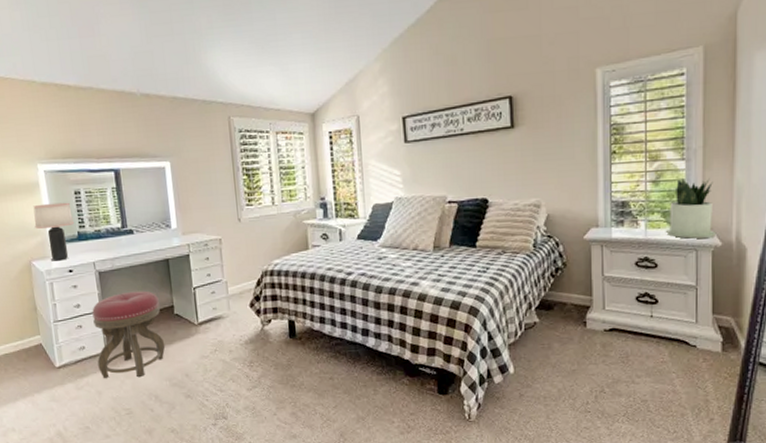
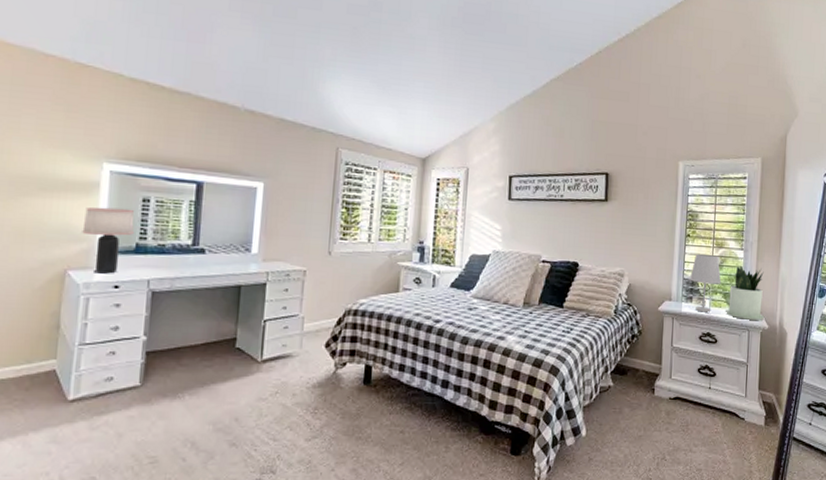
stool: present [92,290,166,378] -> none [125,317,220,419]
table lamp: none [619,170,659,236] -> present [690,254,722,313]

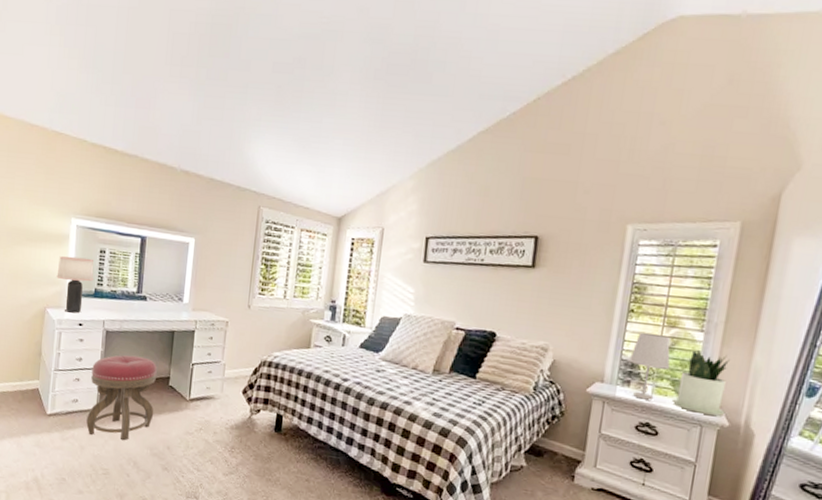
stool: none [125,317,220,419] -> present [86,355,157,441]

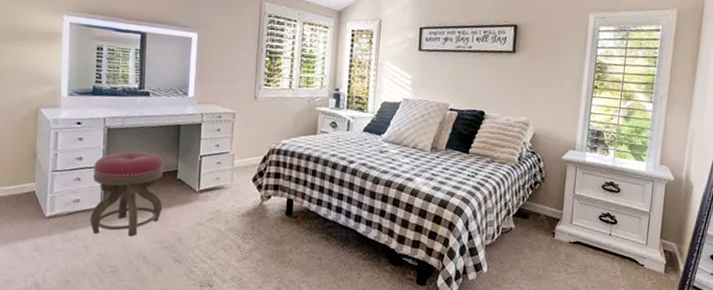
table lamp: present [56,256,94,313] -> none [50,54,92,112]
table lamp: present [629,333,671,400] -> none [595,106,628,163]
planter: present [671,350,730,417] -> none [629,118,673,173]

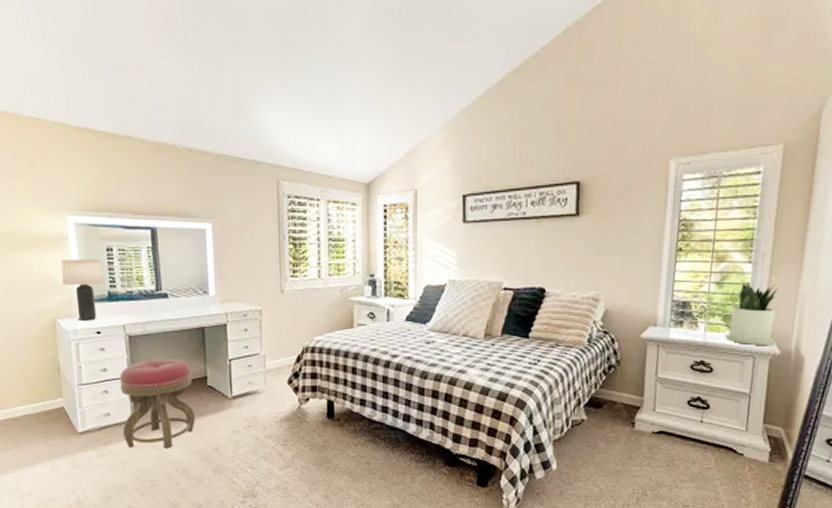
table lamp: none [50,54,92,112] -> present [61,258,105,321]
planter: none [629,118,673,173] -> present [724,283,778,346]

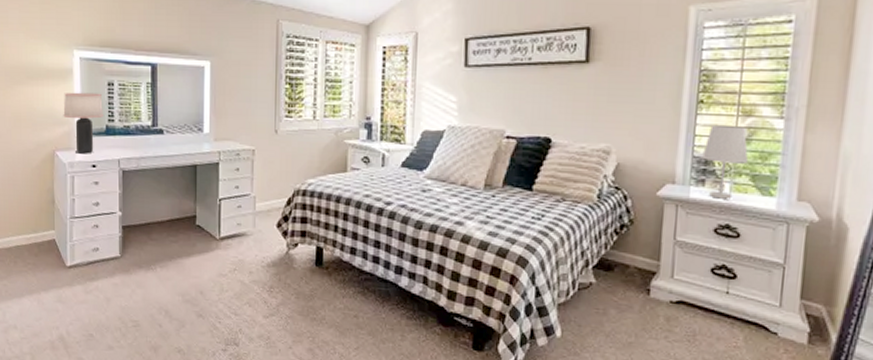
stool: present [119,358,196,449] -> none [110,195,182,289]
table lamp: none [680,271,721,338] -> present [702,125,749,199]
planter: present [724,283,778,346] -> none [752,140,815,212]

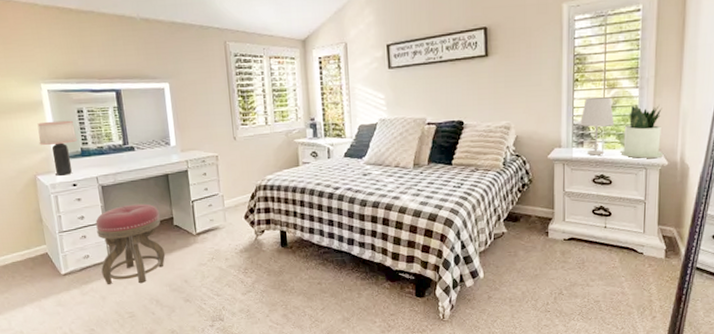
stool: none [110,195,182,289] -> present [95,203,166,284]
planter: none [752,140,815,212] -> present [619,105,664,159]

